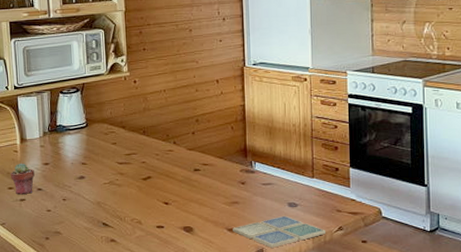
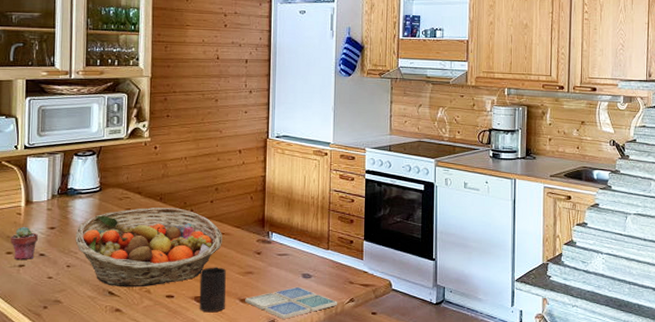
fruit basket: none [68,141,206,219] -> present [75,208,222,288]
cup: none [187,198,213,242] -> present [199,267,226,313]

